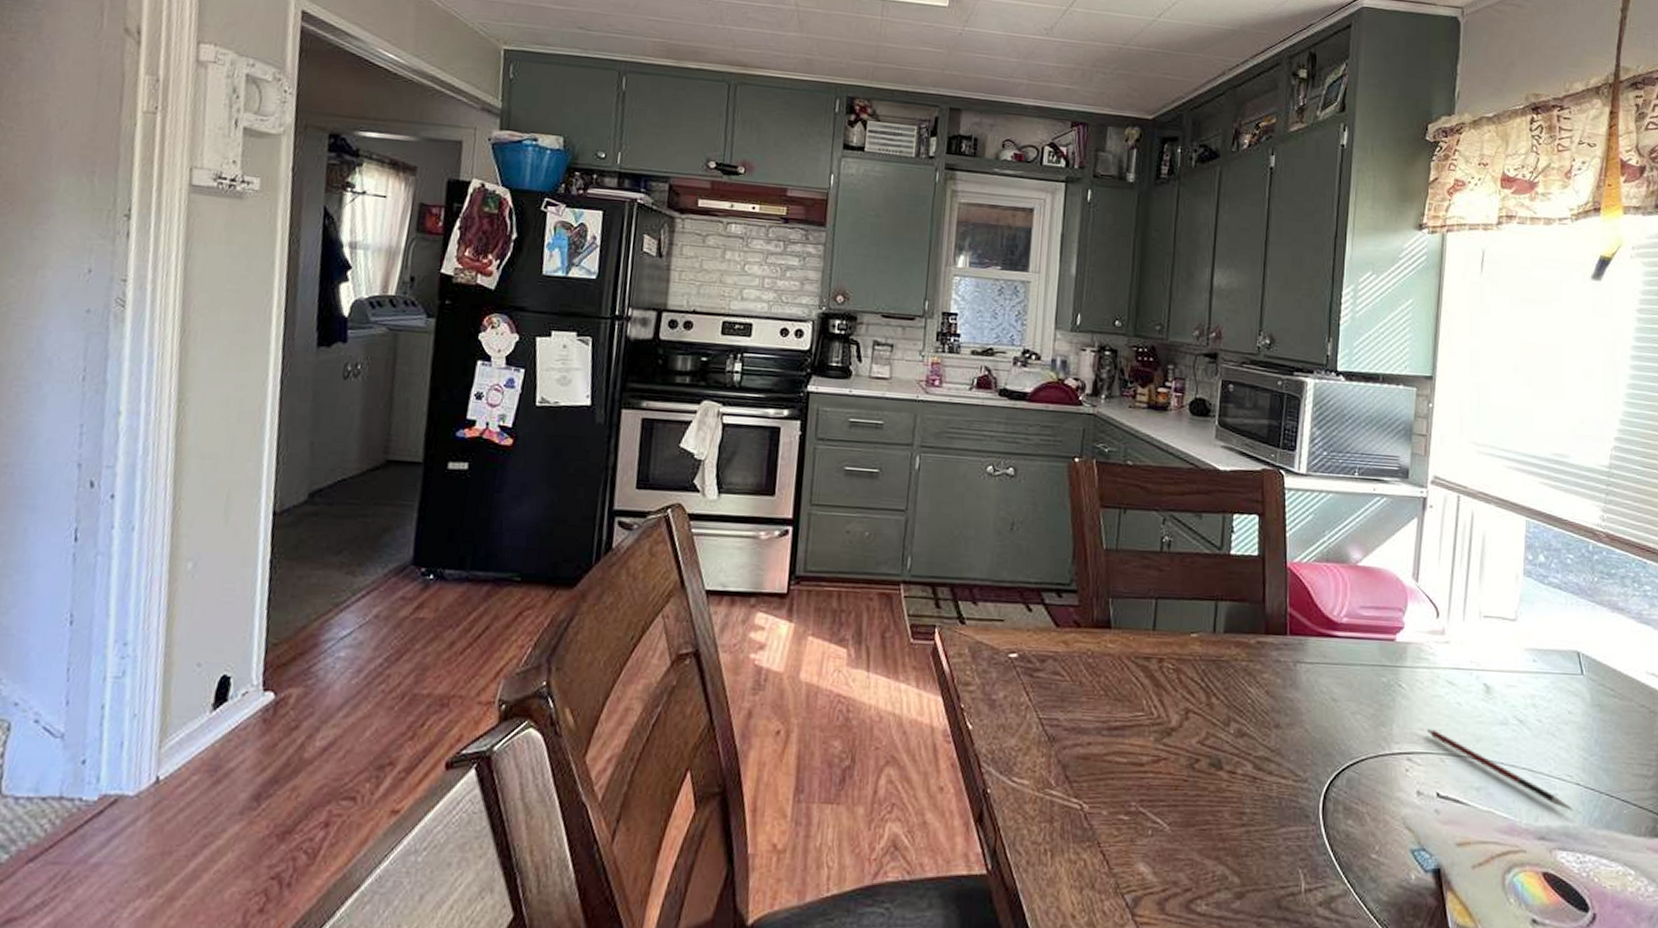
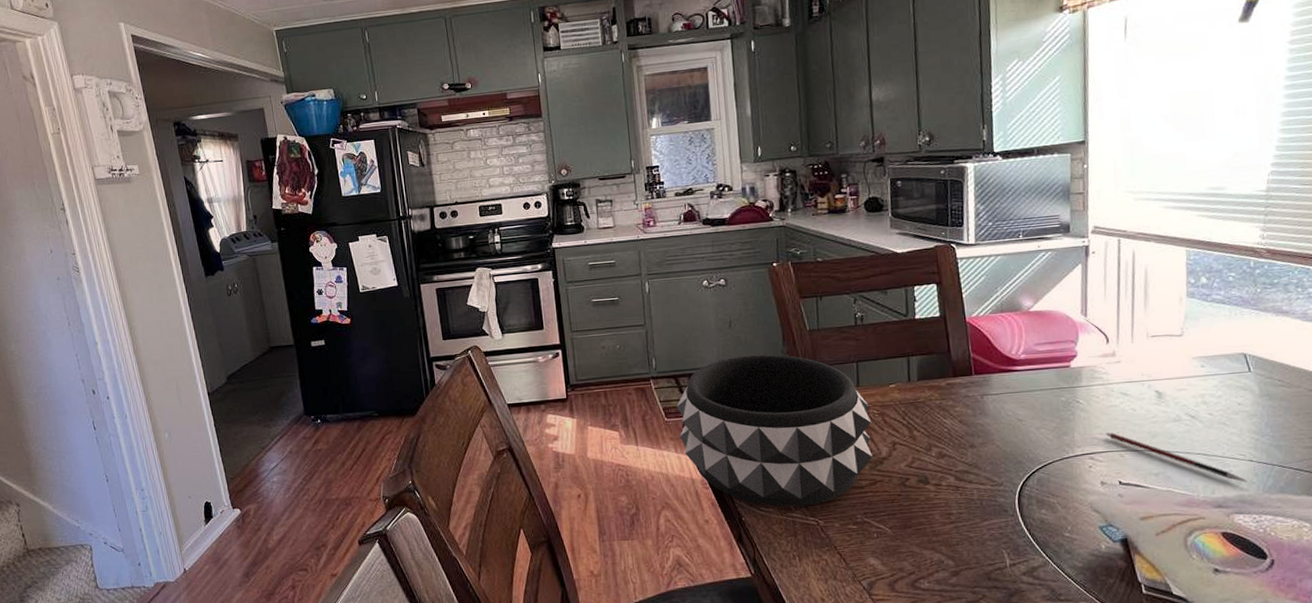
decorative bowl: none [925,569,1164,782] -> present [677,354,872,507]

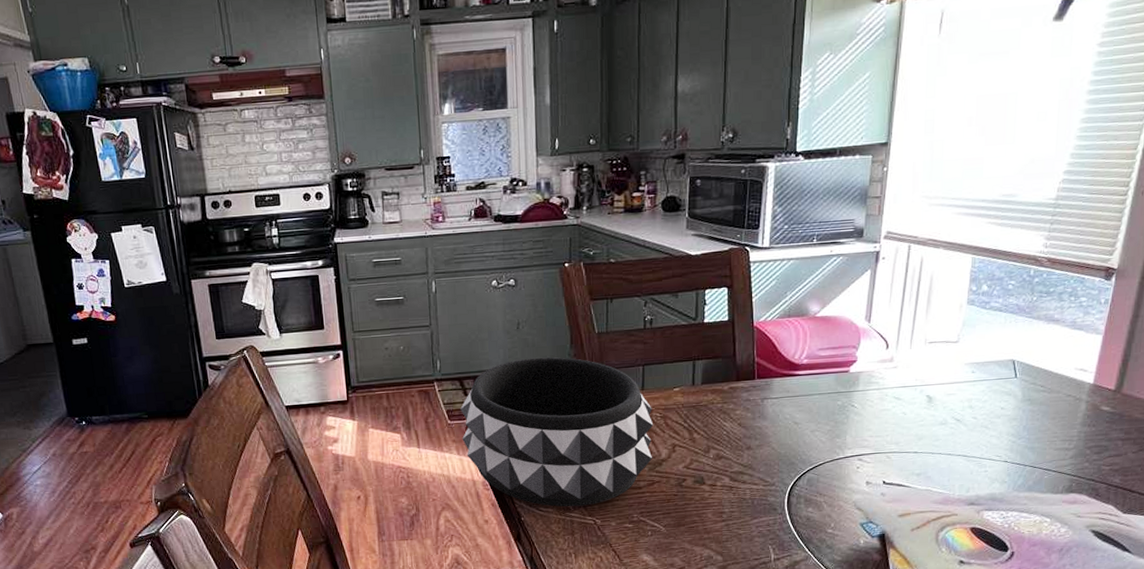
pen: present [1106,432,1248,483] -> none [876,435,1001,482]

